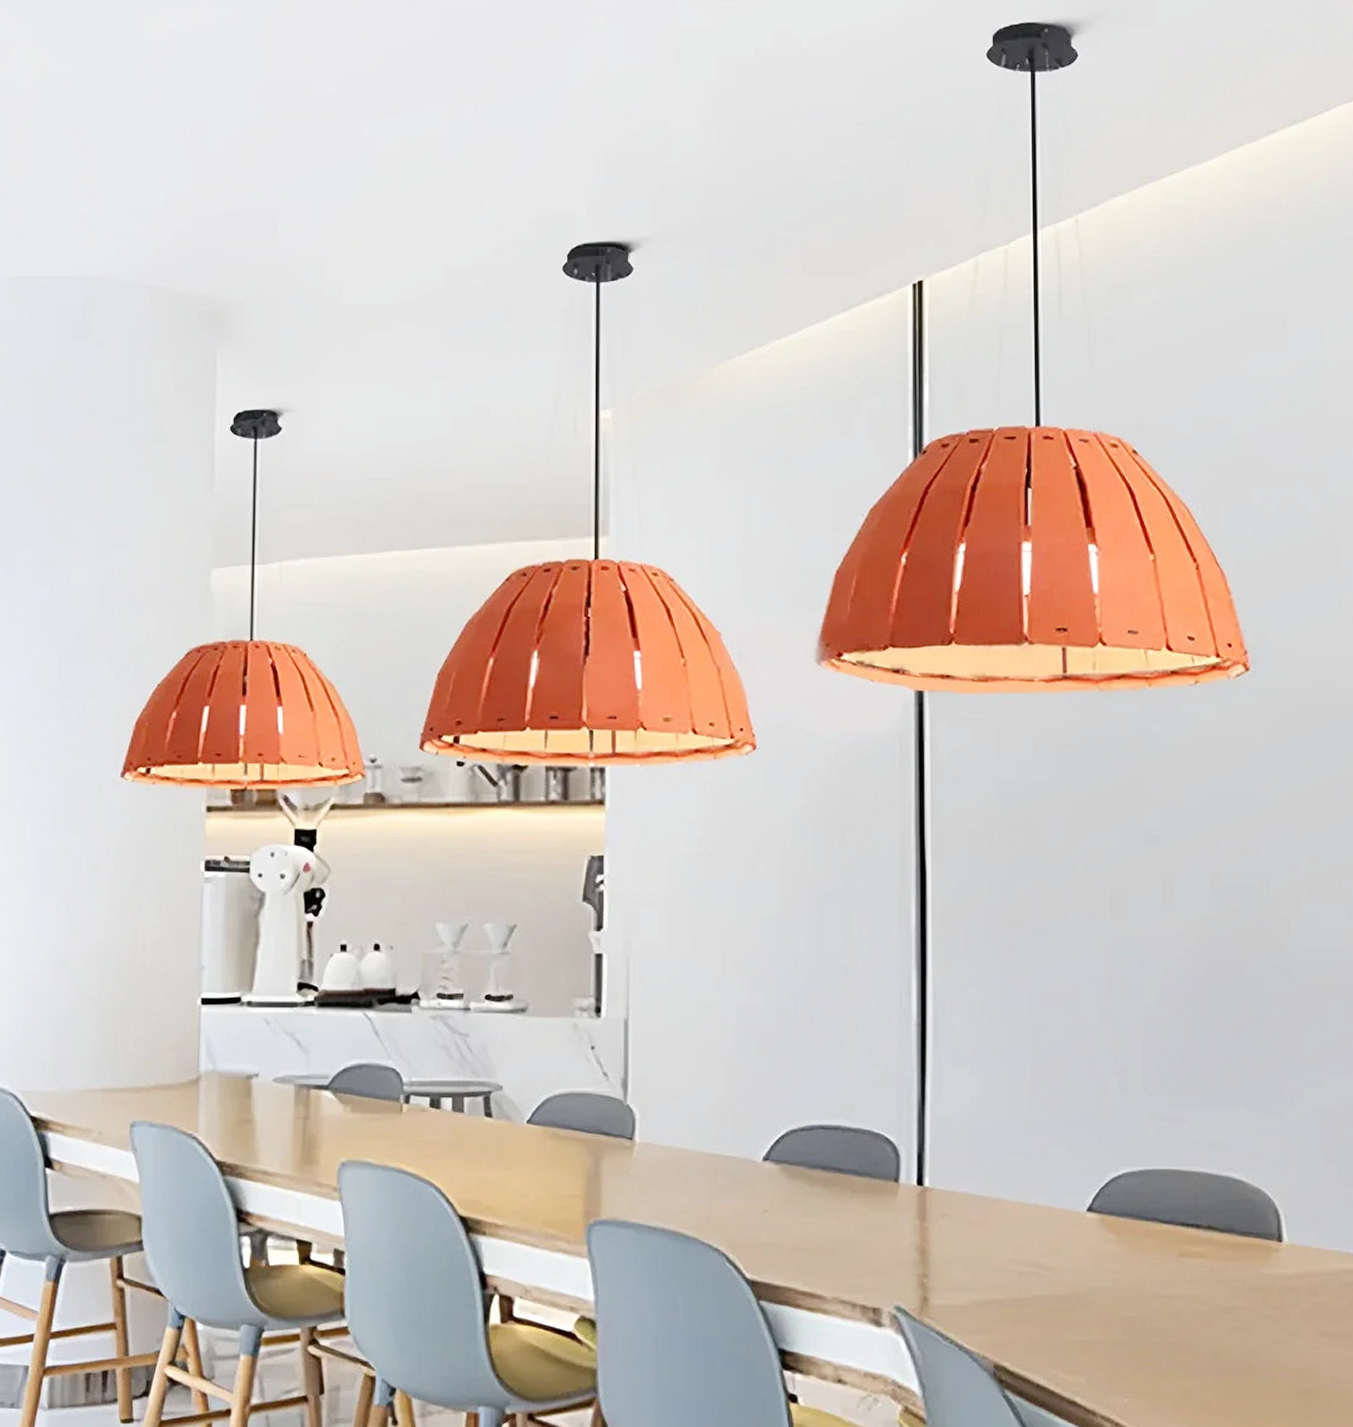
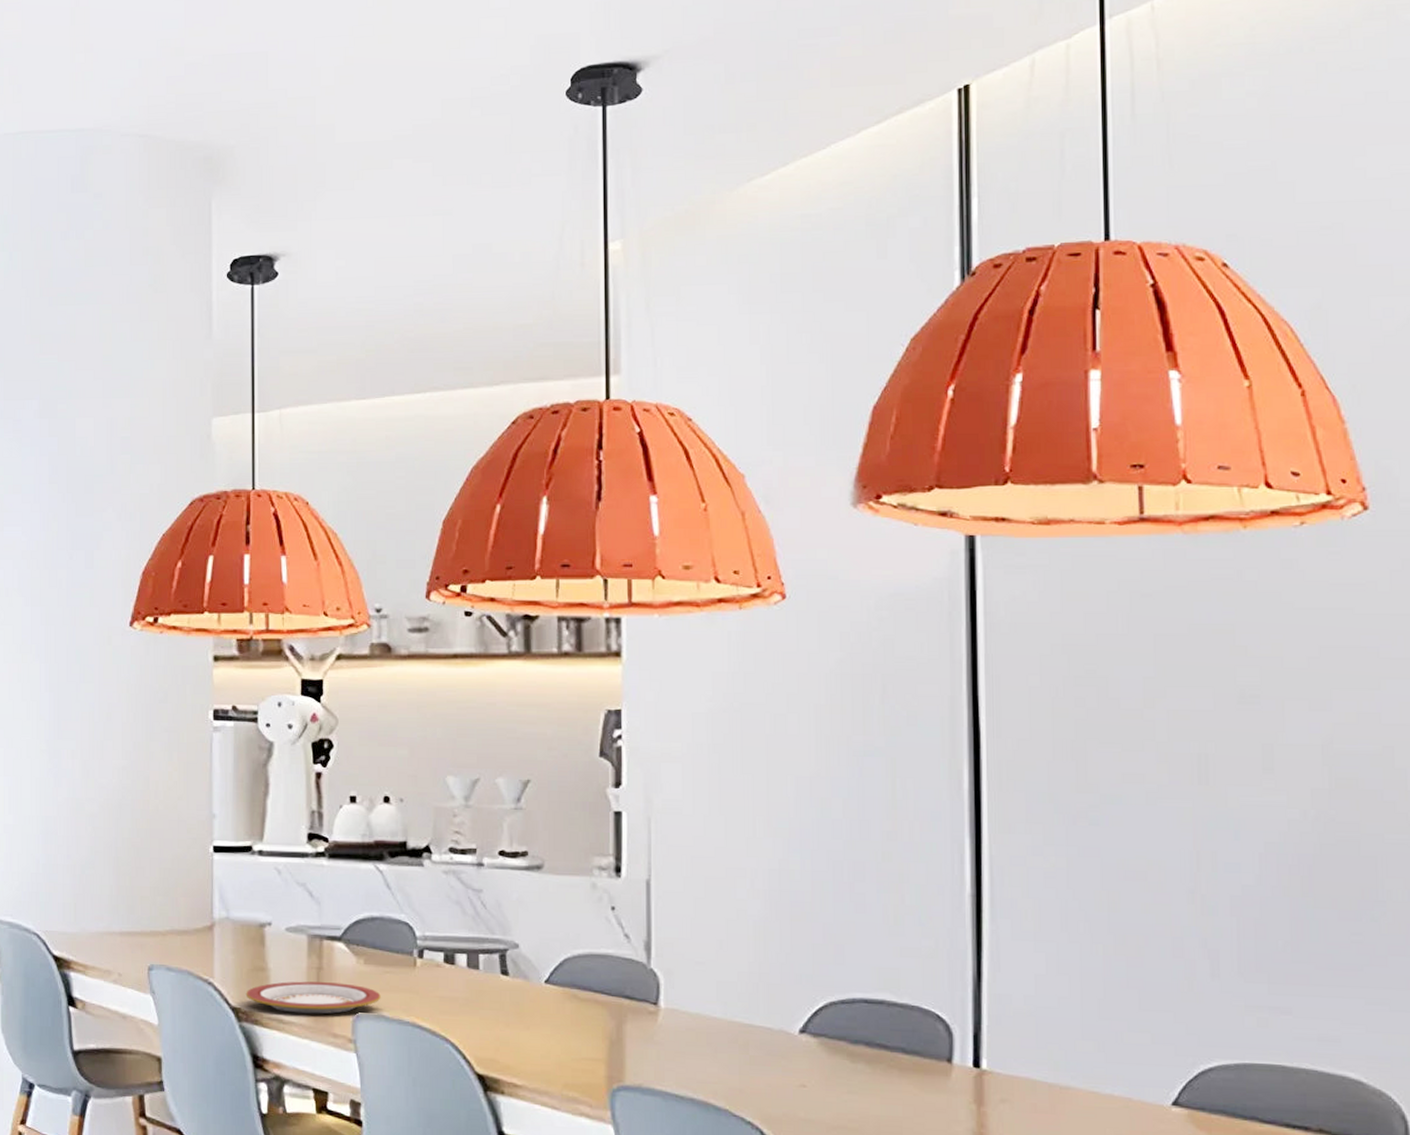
plate: none [230,1132,367,1164] -> present [245,981,381,1014]

